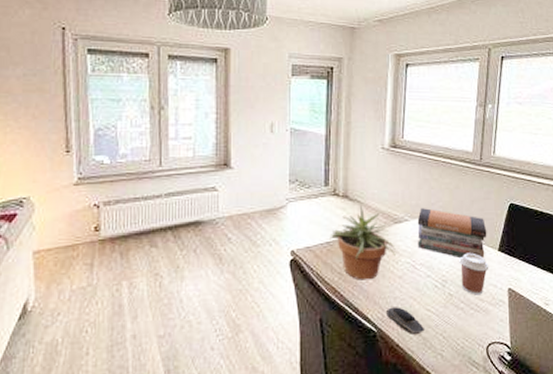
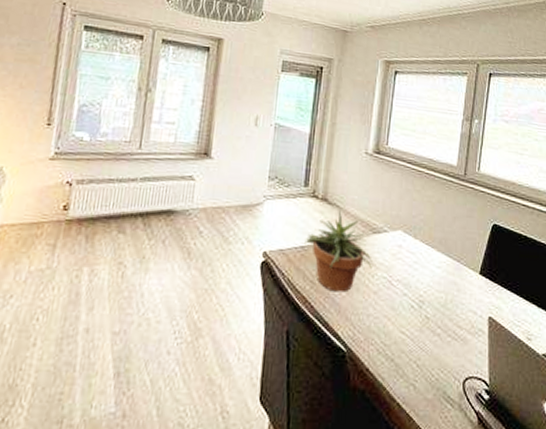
computer mouse: present [385,307,425,336] -> none [357,325,398,360]
book stack: present [417,208,487,259] -> none [395,220,469,280]
coffee cup: present [459,252,489,295] -> none [438,273,469,321]

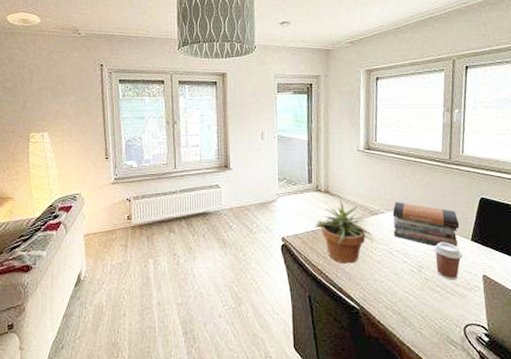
book stack: none [395,220,469,280] -> present [392,202,460,247]
coffee cup: none [438,273,469,321] -> present [433,242,463,280]

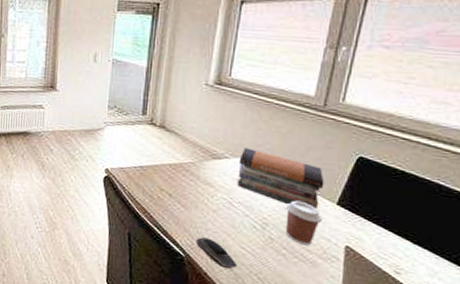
potted plant: present [314,199,374,264] -> none [143,137,212,208]
computer mouse: none [366,288,404,314] -> present [195,237,238,270]

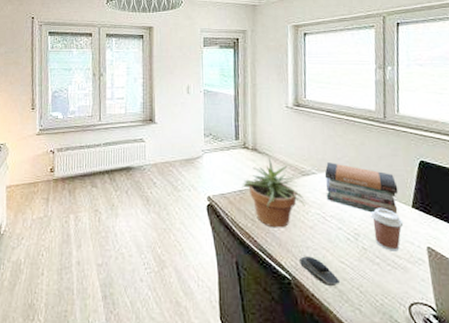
potted plant: none [143,137,212,208] -> present [242,158,305,228]

